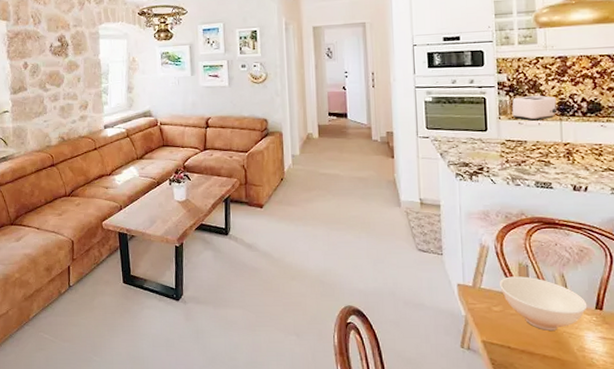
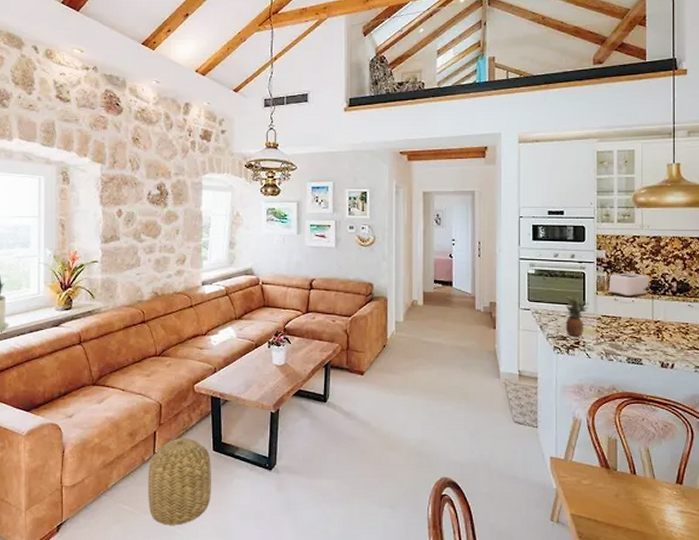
basket: none [65,271,124,353] -> present [148,437,211,525]
fruit: none [466,122,493,163] -> present [565,296,590,337]
bowl: present [499,276,588,330] -> none [589,450,669,504]

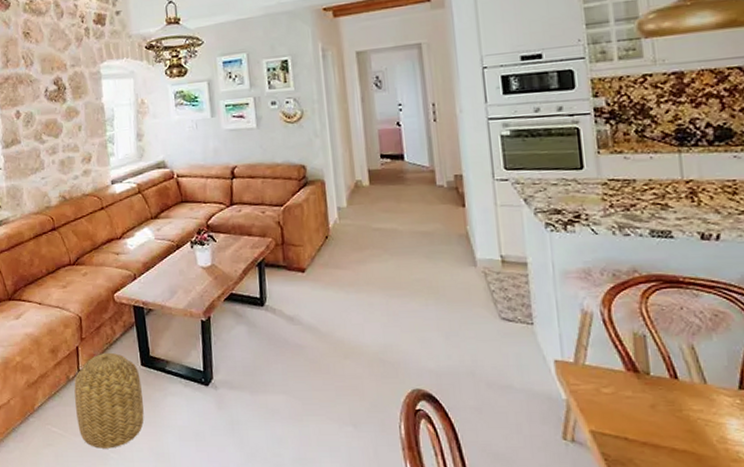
fruit: present [565,296,590,337] -> none [555,159,591,209]
toaster: present [608,273,650,298] -> none [614,121,675,154]

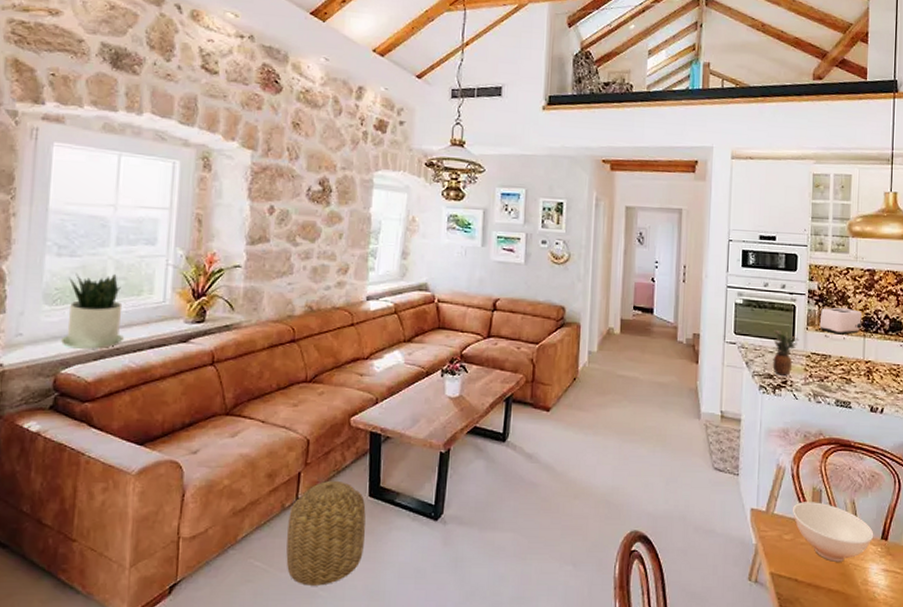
fruit: none [555,159,591,209] -> present [772,330,800,376]
bowl: none [608,349,728,417] -> present [792,502,874,562]
toaster: none [614,121,675,154] -> present [819,307,862,335]

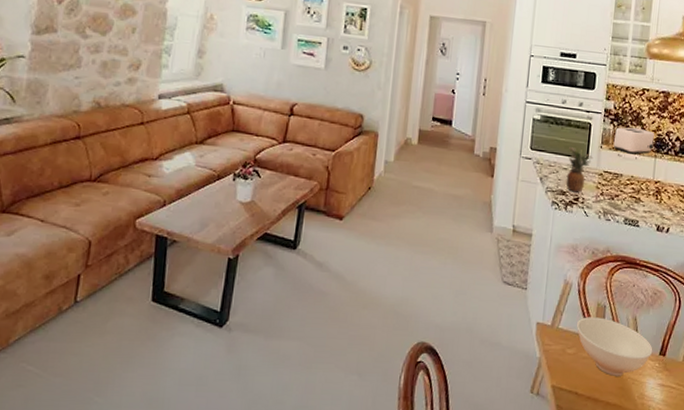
basket: present [286,480,366,586] -> none [61,283,148,392]

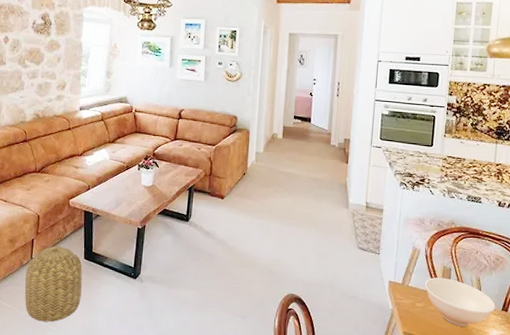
basket: none [61,283,148,392] -> present [25,246,82,322]
fruit: present [566,147,594,193] -> none [412,137,438,175]
toaster: present [613,127,654,154] -> none [456,118,495,141]

